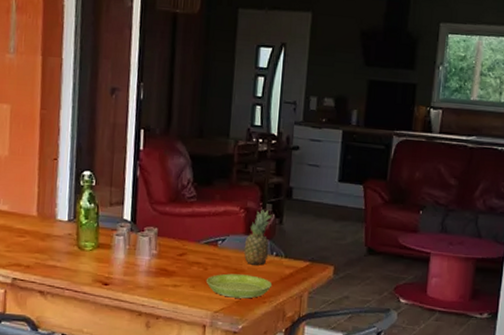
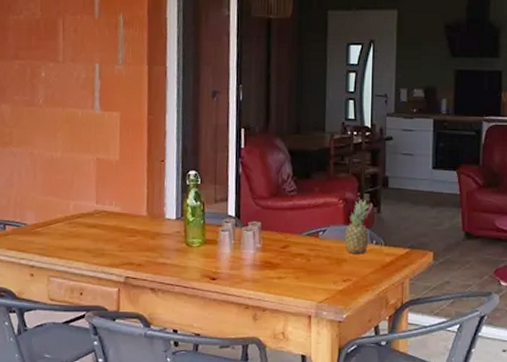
saucer: present [206,273,273,299] -> none [309,263,374,288]

